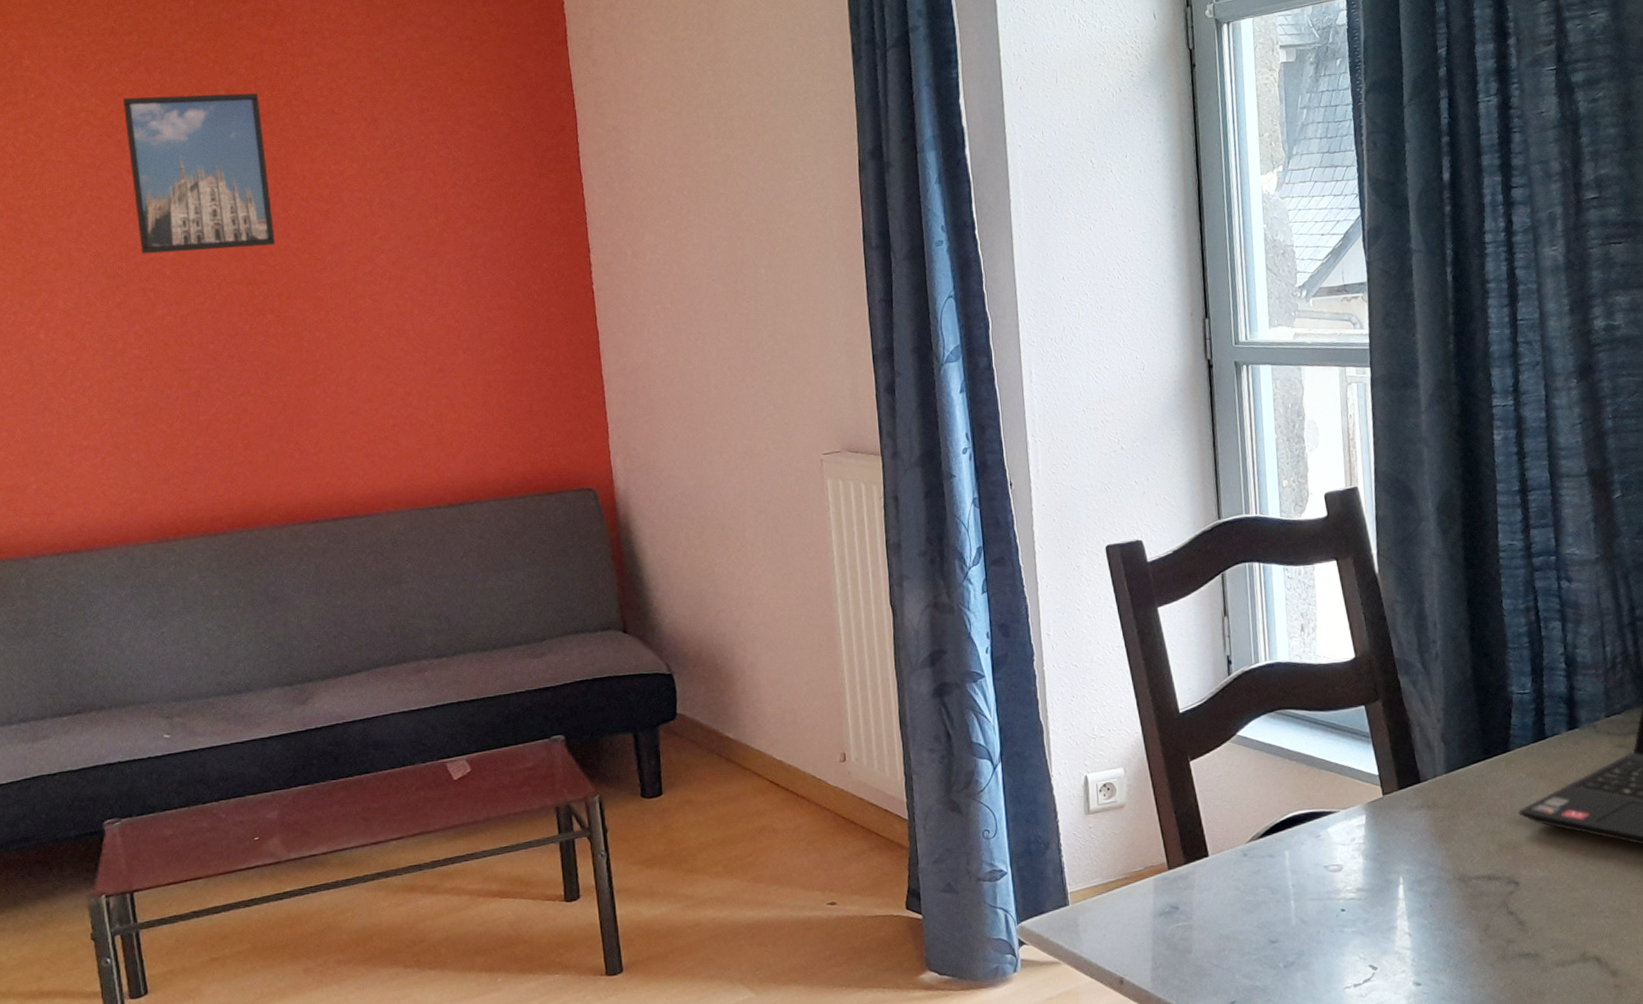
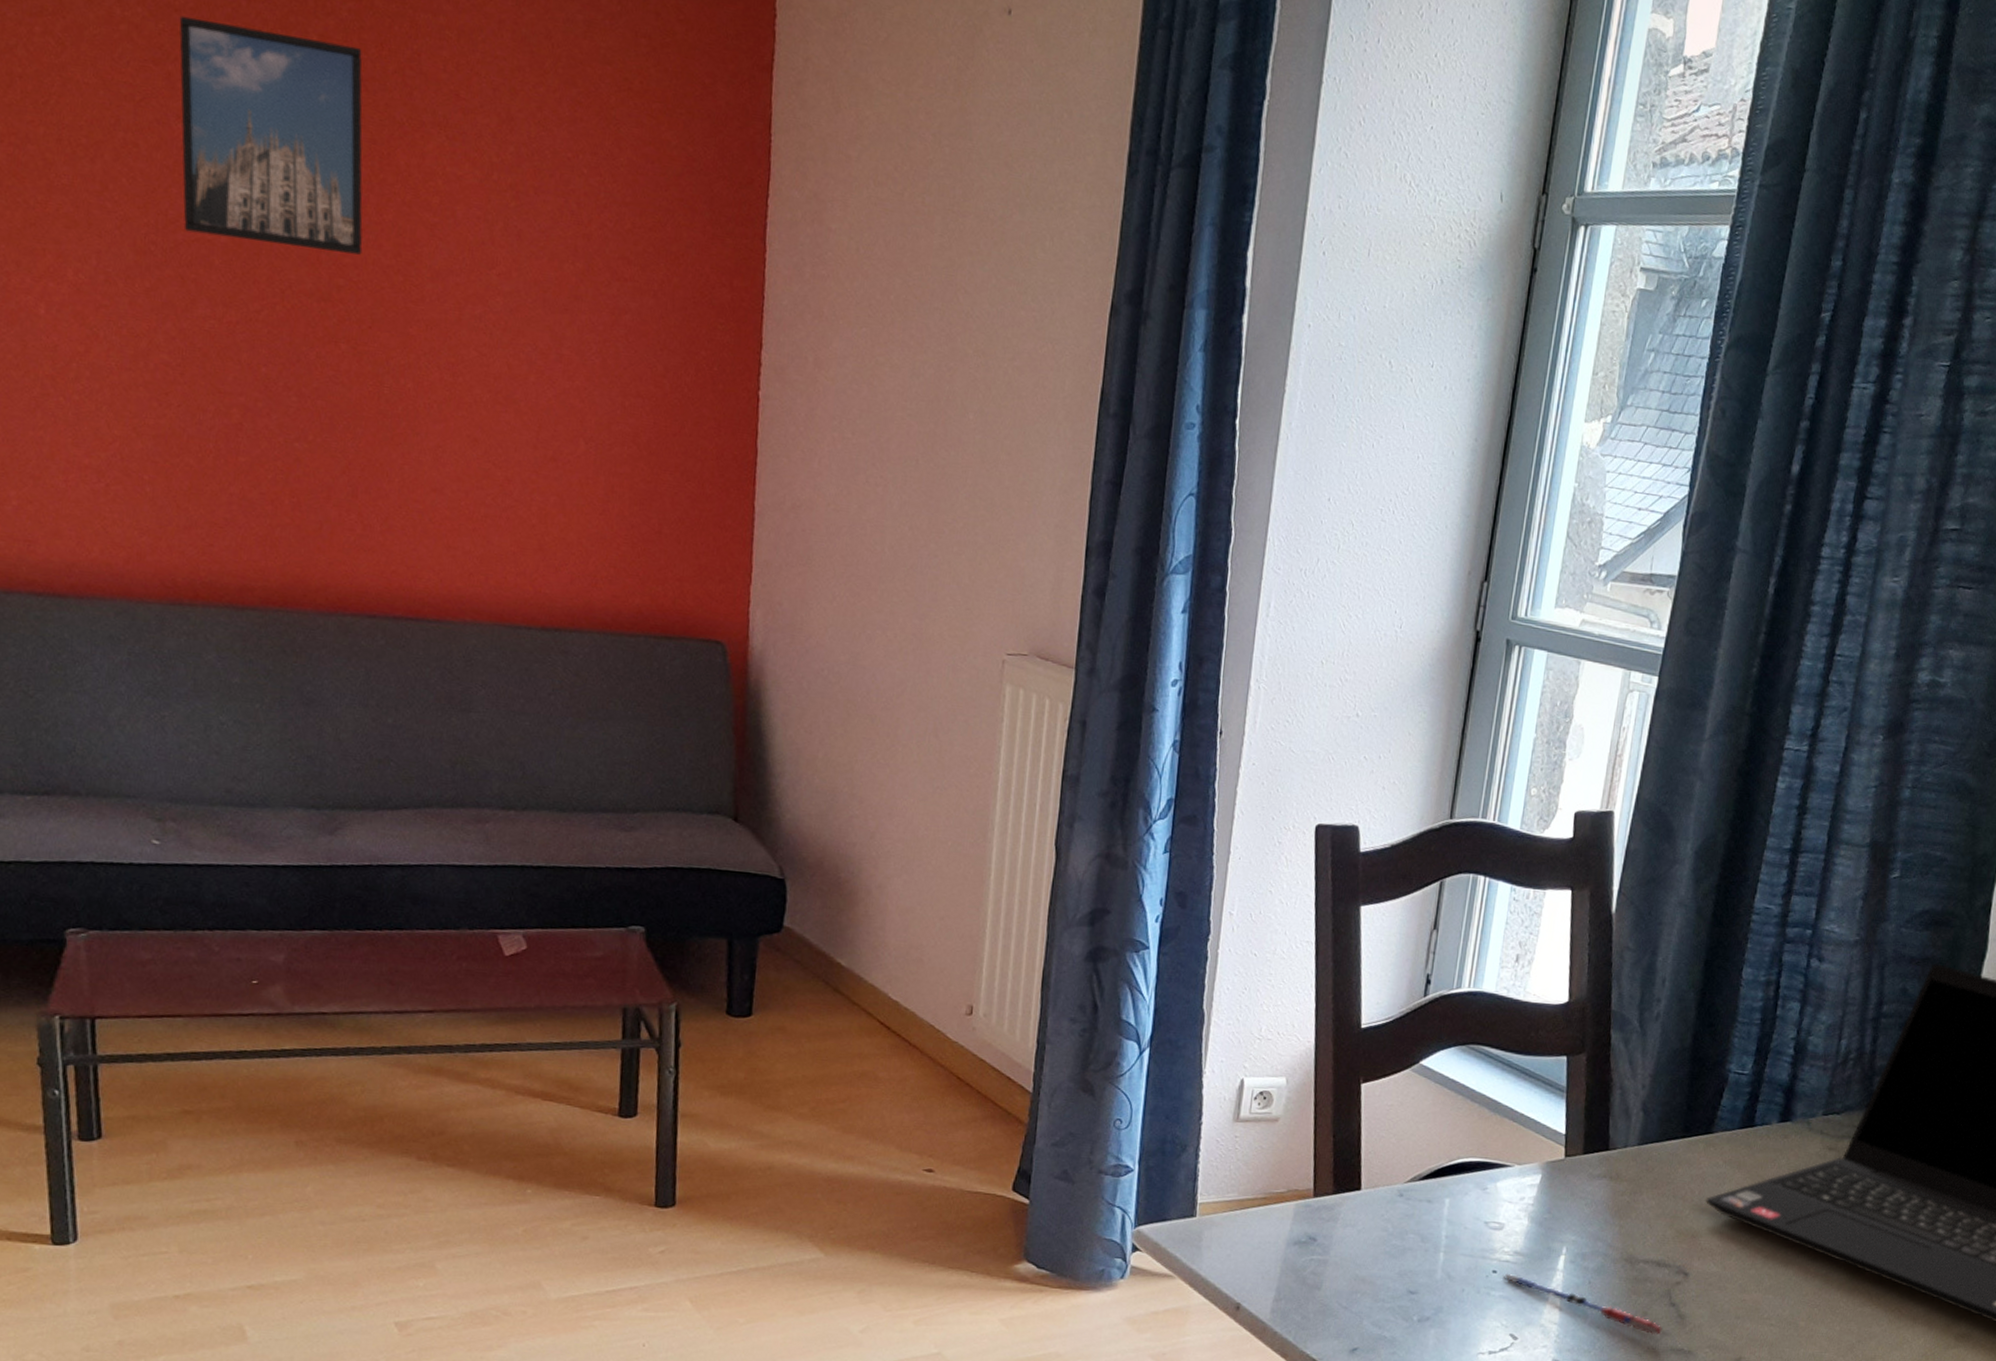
pen: none [1351,909,1508,945] -> present [1502,1273,1663,1336]

